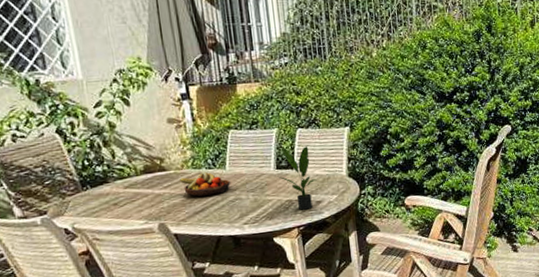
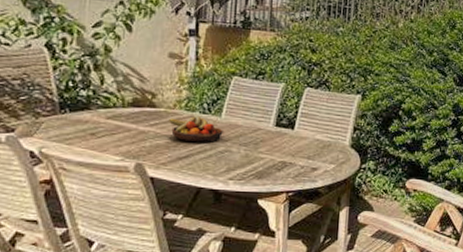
potted plant: present [277,146,317,210] -> none [275,105,317,175]

